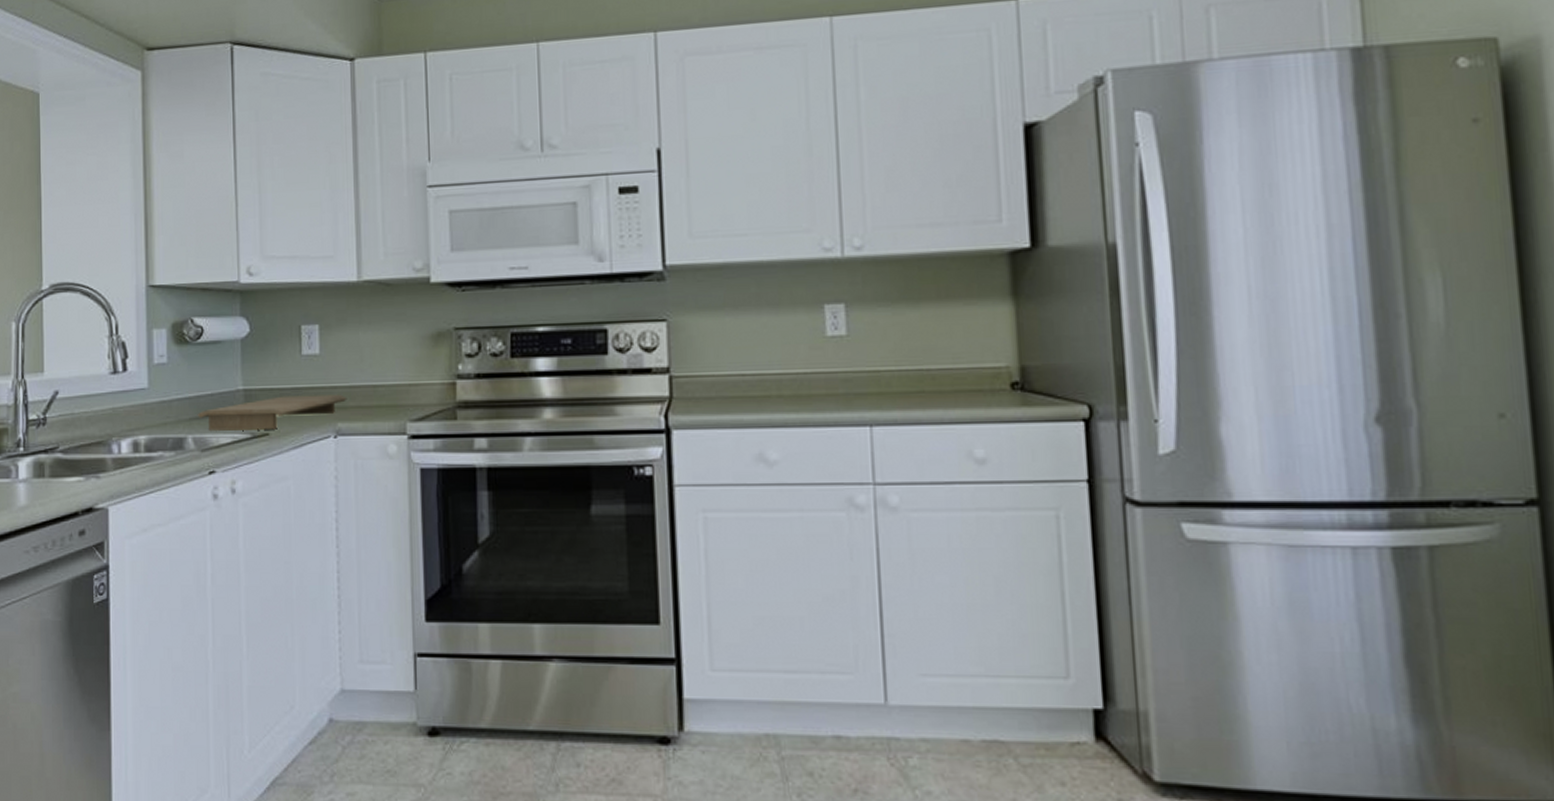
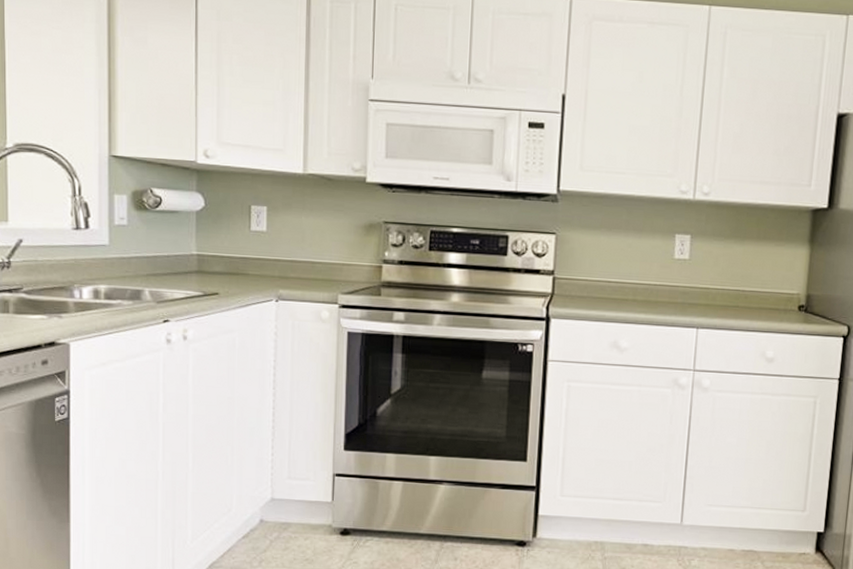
cutting board: present [197,394,347,431] -> none [154,263,289,290]

